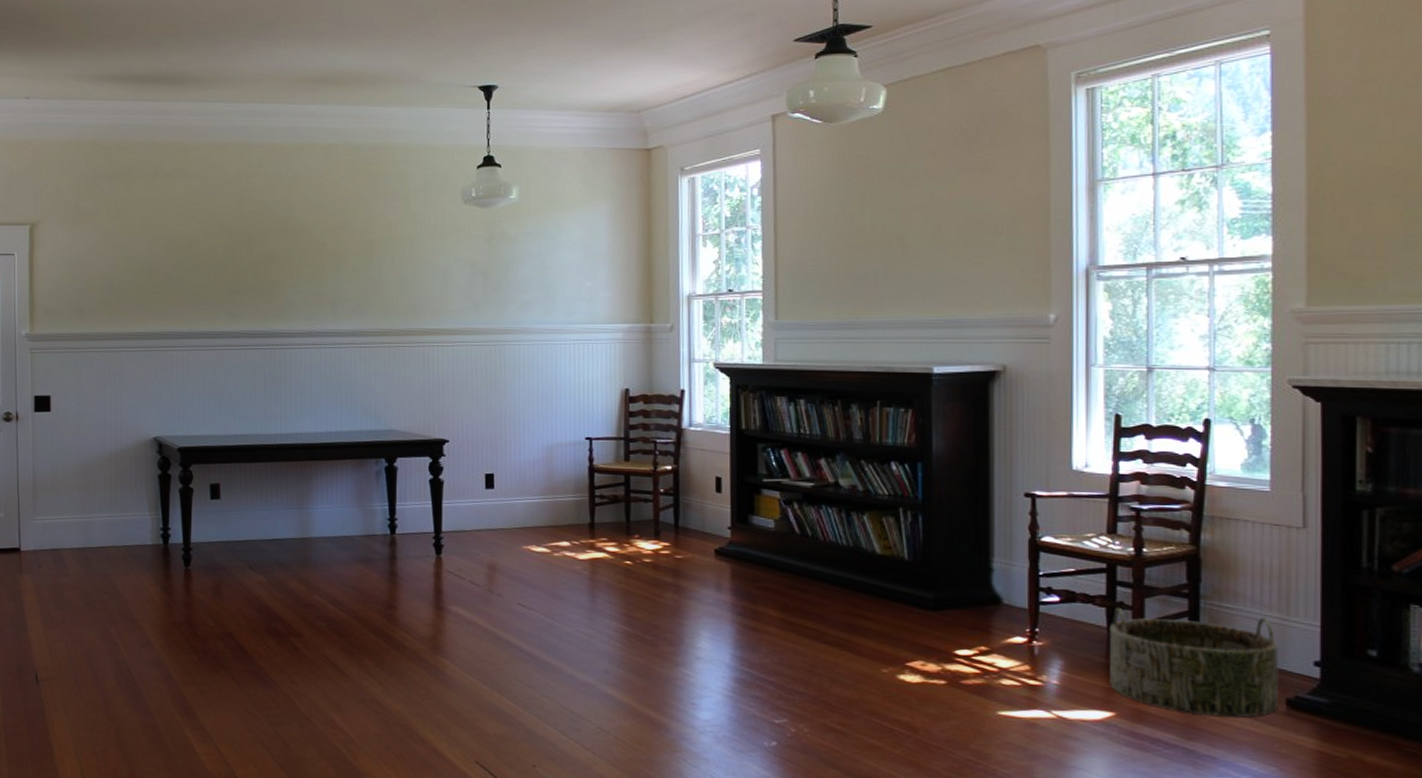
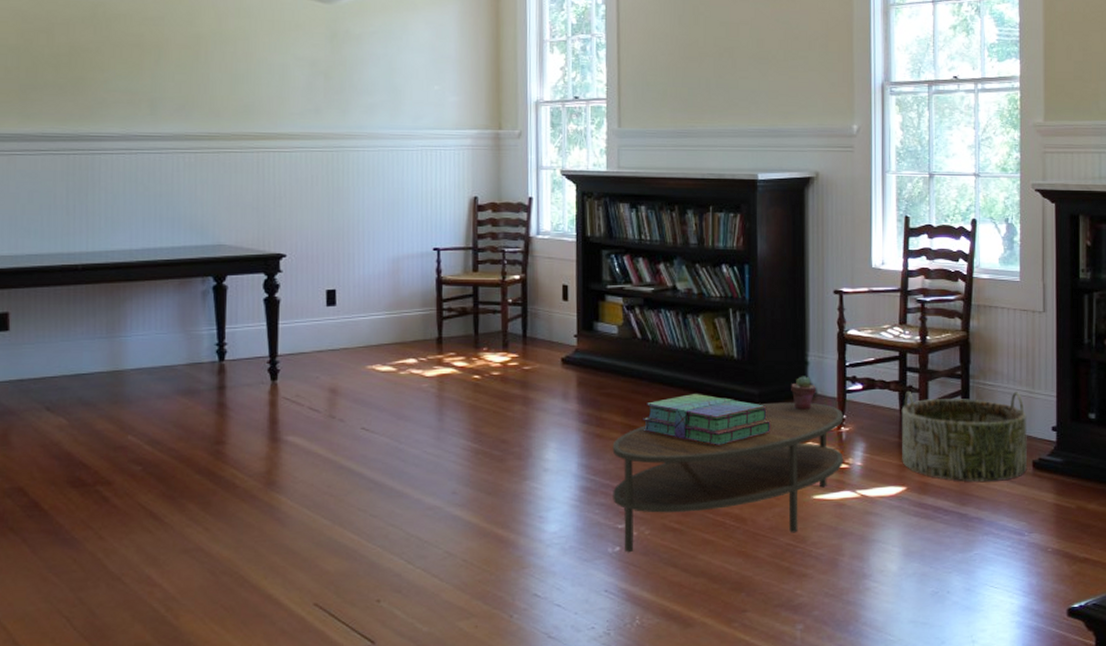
coffee table: none [768,608,1036,749] -> present [612,402,844,553]
stack of books: none [801,594,949,649] -> present [643,394,772,445]
potted succulent: none [972,583,1002,619] -> present [791,376,816,410]

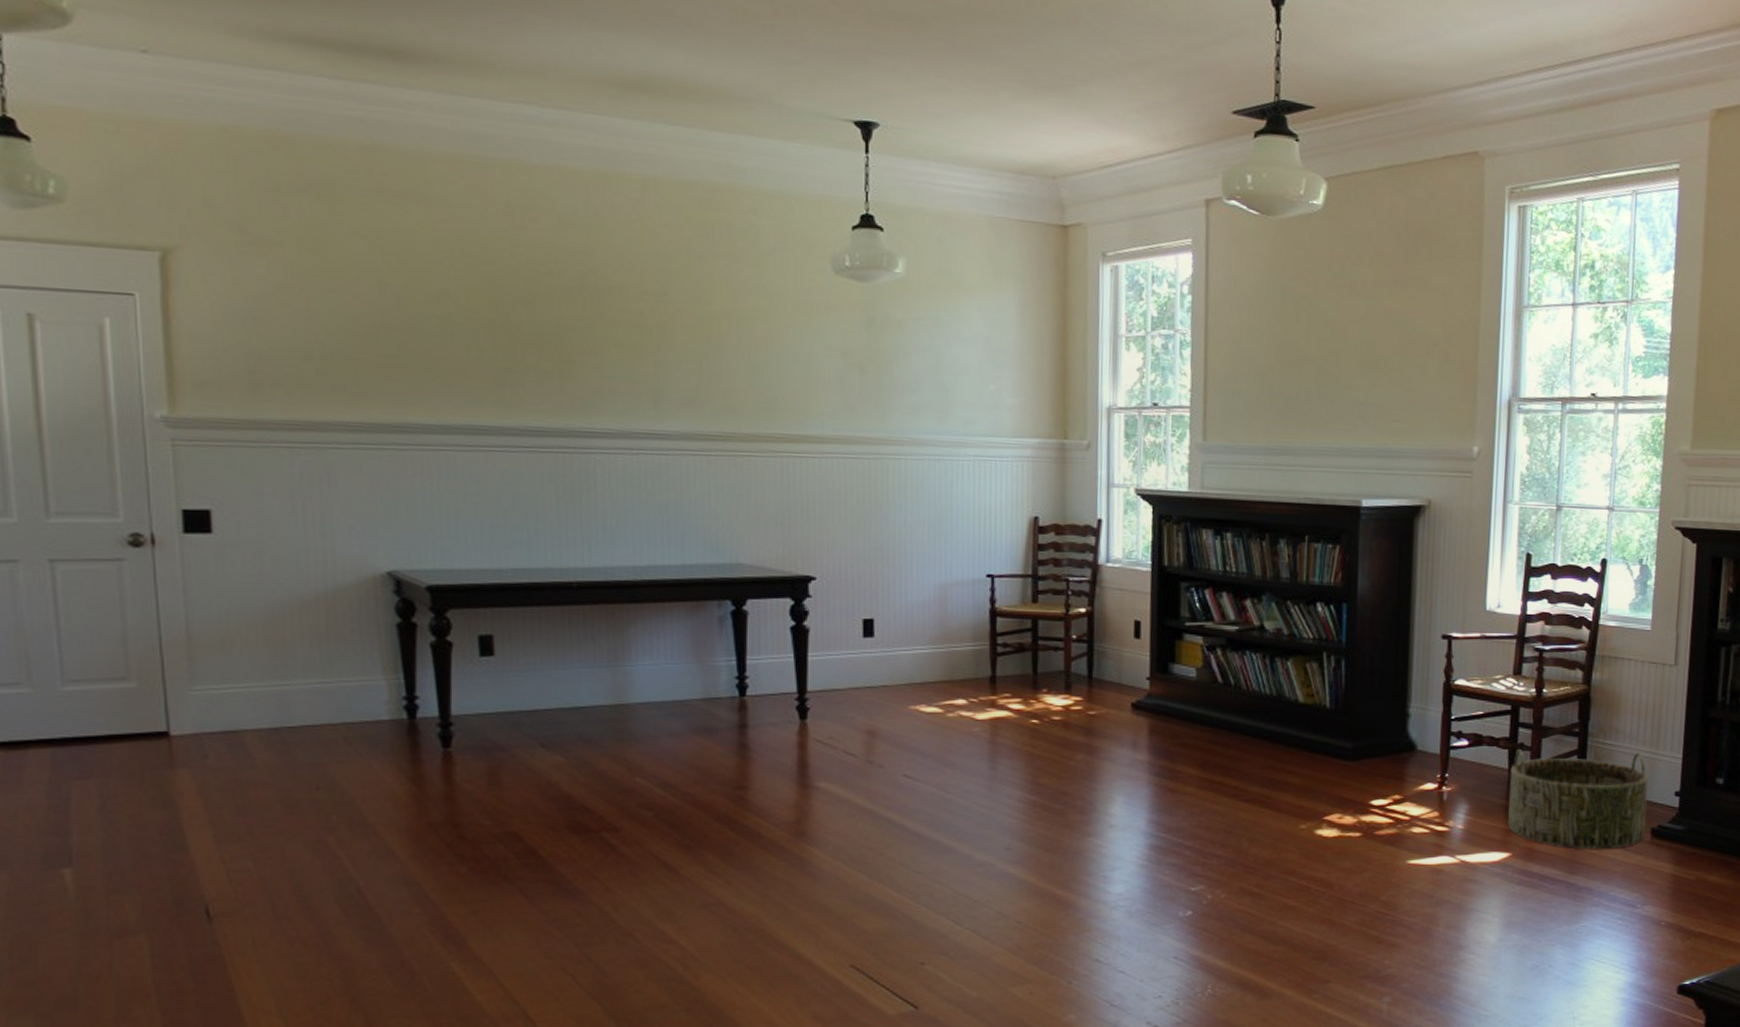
coffee table: present [612,402,844,553] -> none [1185,758,1446,918]
stack of books: present [643,394,772,445] -> none [1221,746,1365,803]
potted succulent: present [791,376,816,410] -> none [1388,729,1417,767]

